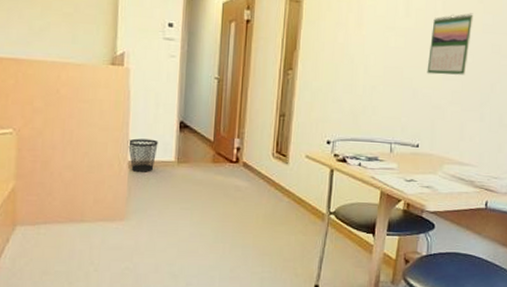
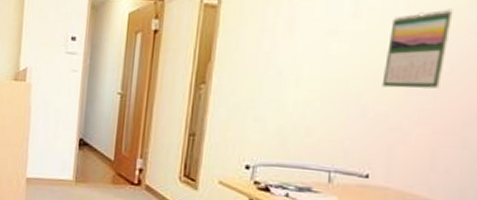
wastebasket: present [127,138,159,172] -> none [26,155,57,191]

